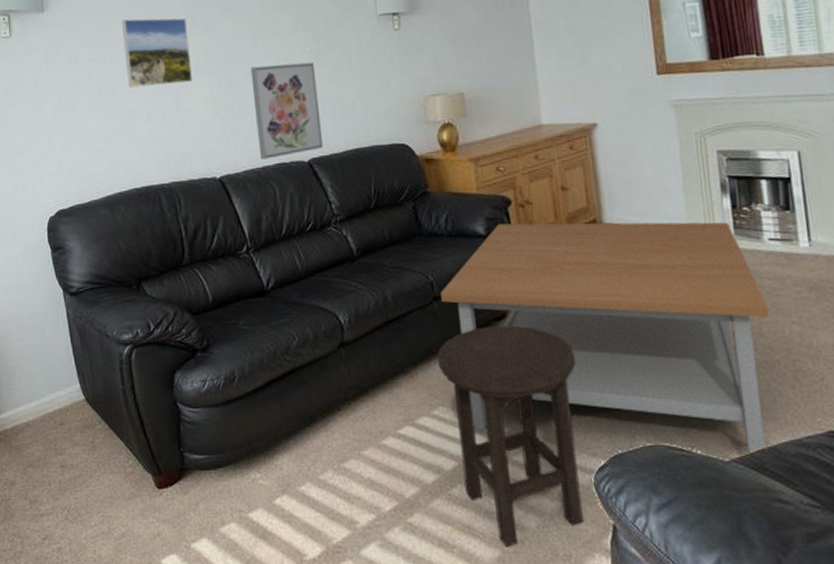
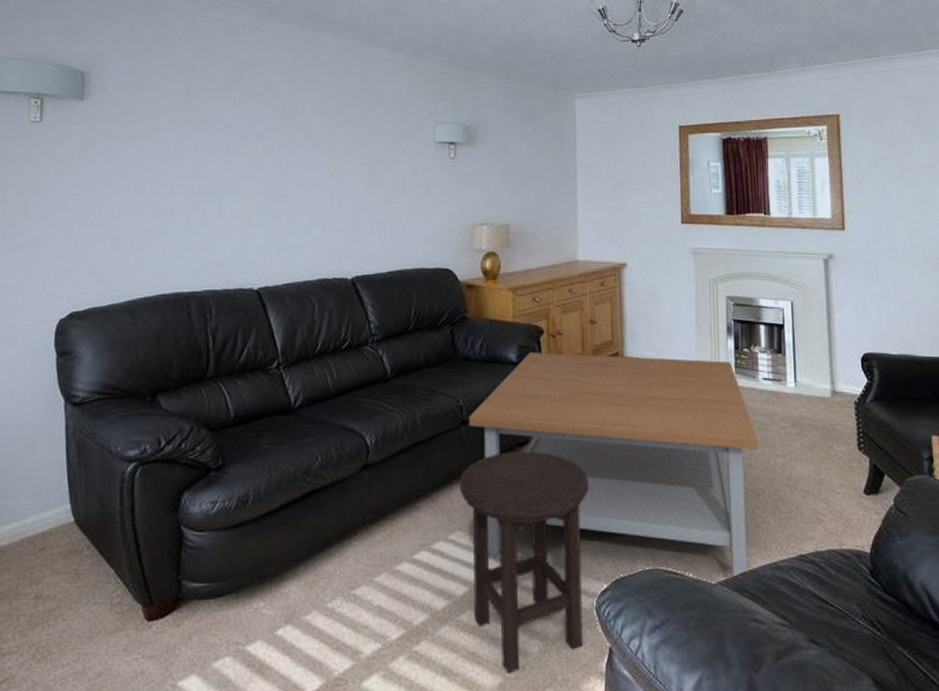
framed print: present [122,18,193,88] -> none [169,118,241,190]
wall art: present [250,61,324,160] -> none [302,180,369,274]

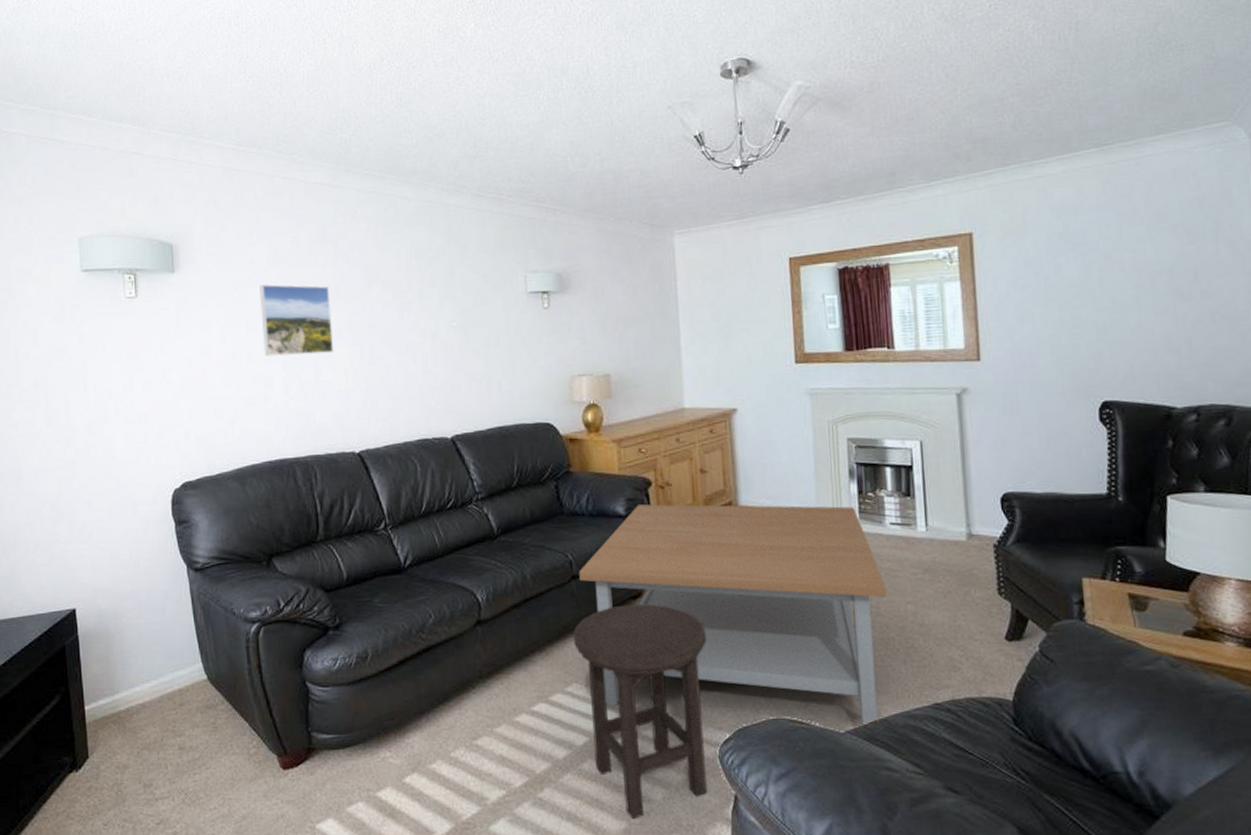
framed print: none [169,118,241,190] -> present [260,284,334,356]

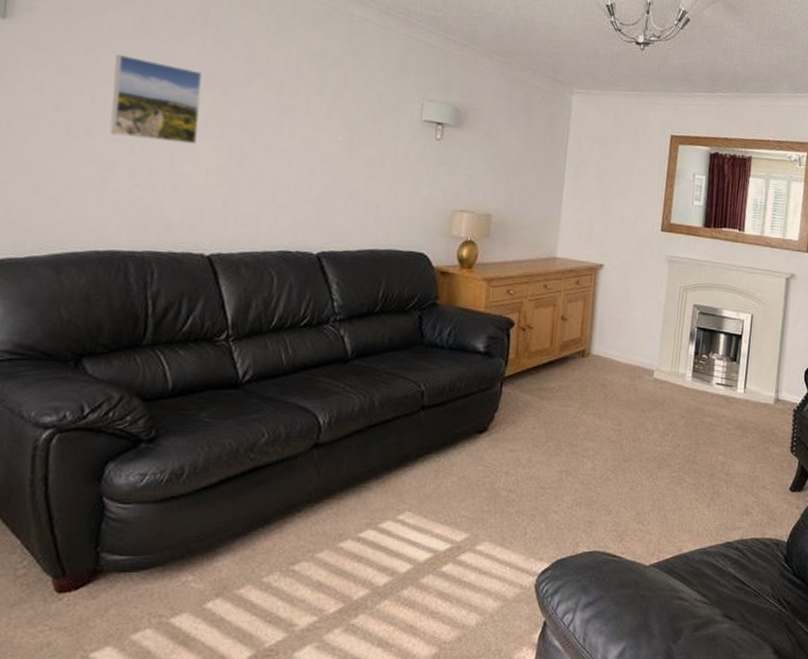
stool: present [573,604,707,819] -> none [413,438,542,644]
coffee table: present [579,504,886,725] -> none [429,343,704,559]

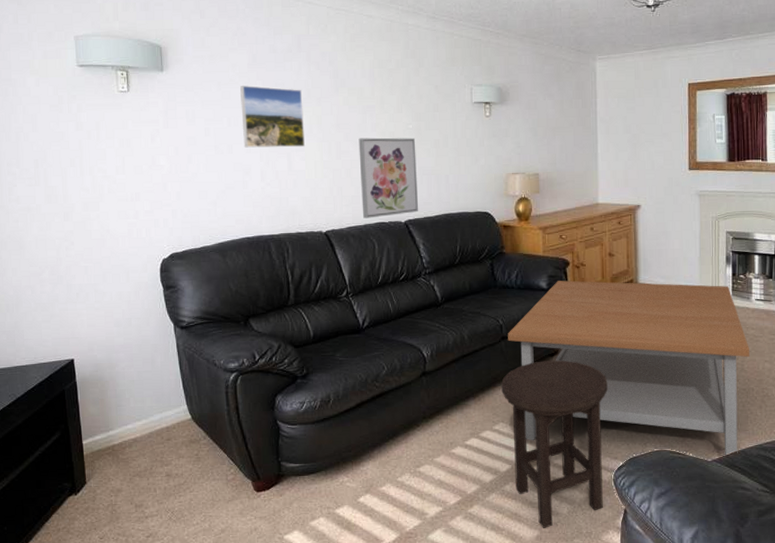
wall art: none [262,143,345,245] -> present [358,137,419,218]
stool: none [413,438,542,644] -> present [501,360,608,528]
coffee table: none [429,343,704,559] -> present [508,280,749,455]

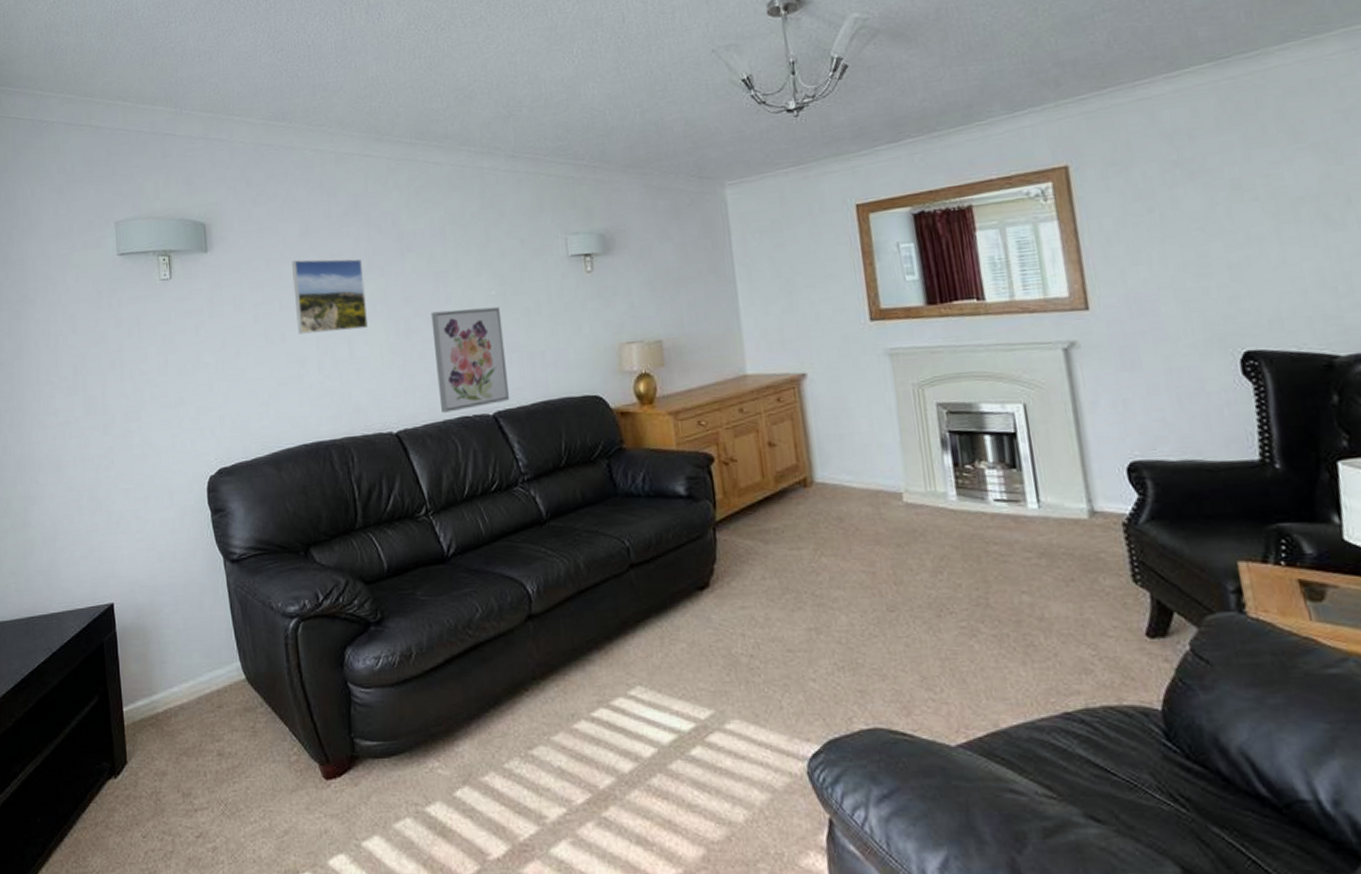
stool: present [501,360,608,528] -> none [634,595,796,844]
coffee table: present [508,280,749,455] -> none [637,481,997,737]

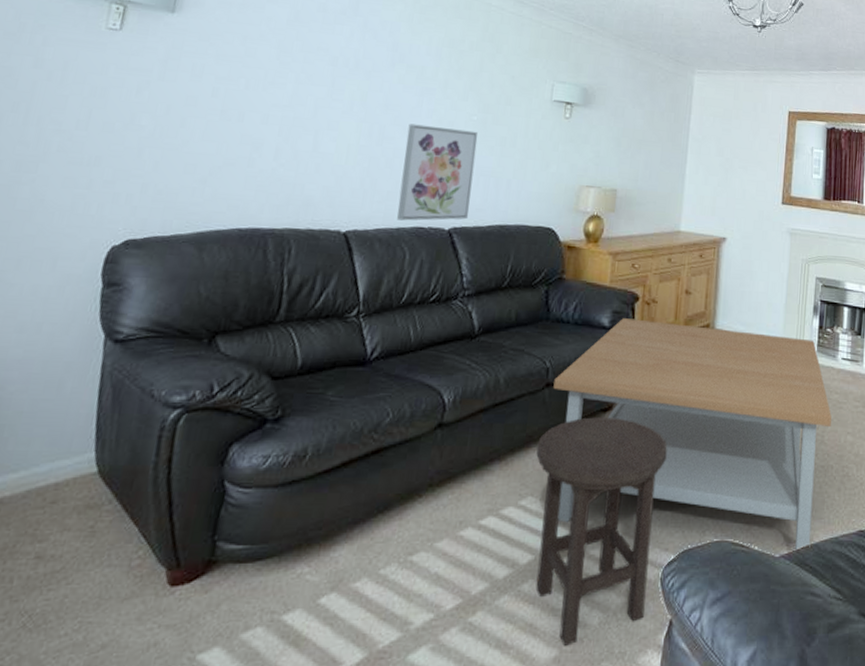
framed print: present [292,258,369,335] -> none [260,44,349,126]
stool: none [634,595,796,844] -> present [535,417,668,646]
coffee table: none [637,481,997,737] -> present [553,318,832,549]

